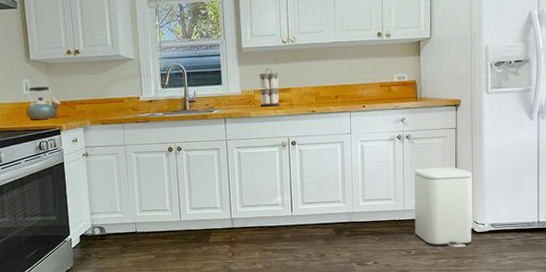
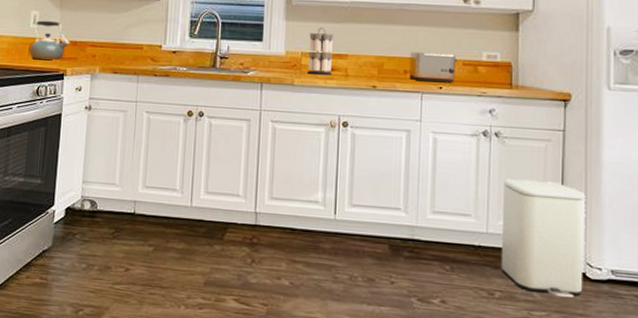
toaster: none [339,79,375,103] -> present [409,52,457,83]

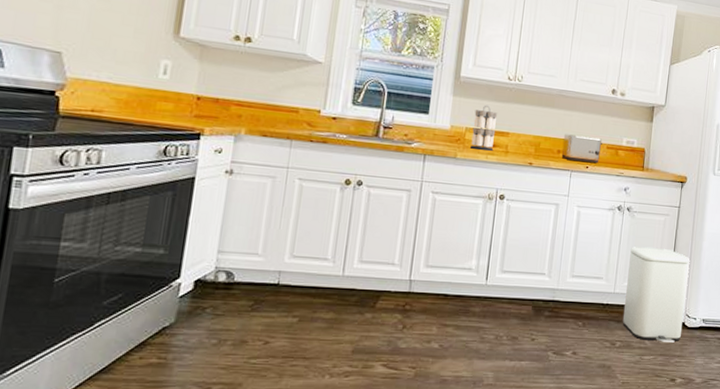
kettle: present [28,20,70,61] -> none [155,71,211,118]

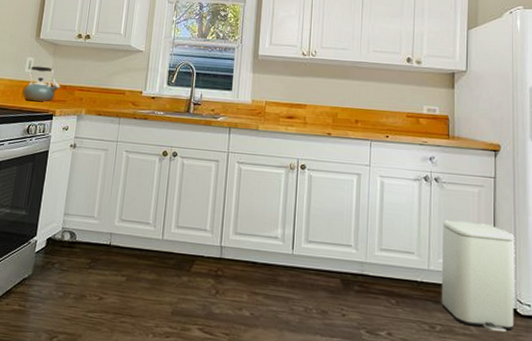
kettle: none [155,71,211,118] -> present [22,66,60,103]
spice rack: present [470,104,498,152] -> none [271,79,295,123]
toaster: present [561,134,603,164] -> none [359,104,401,133]

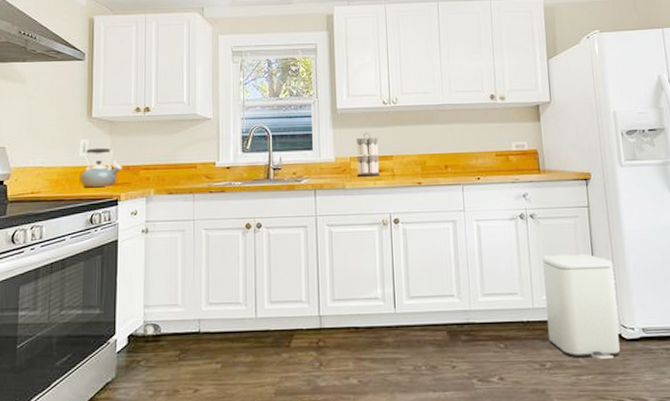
spice rack: none [271,79,295,123] -> present [356,132,380,178]

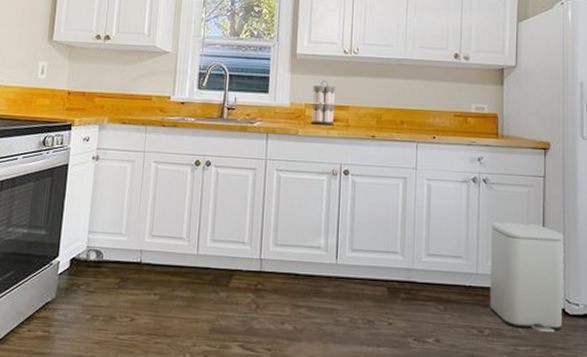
kettle: present [79,147,122,188] -> none [35,71,79,111]

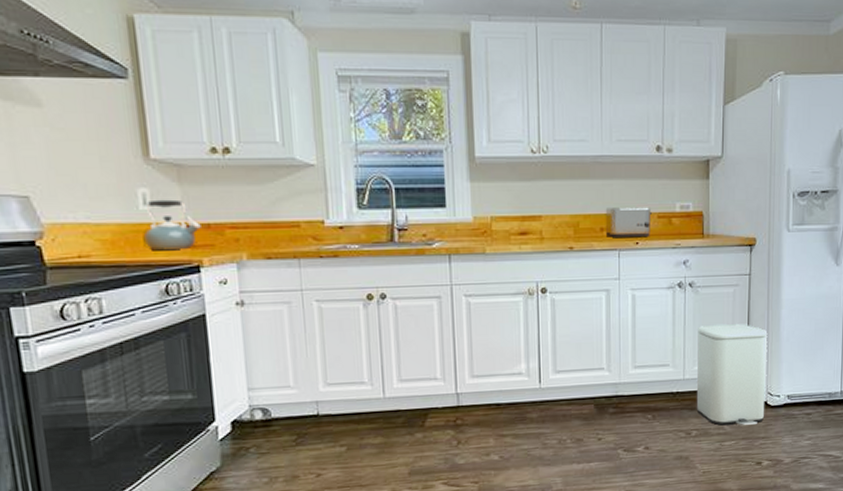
kettle: none [35,71,79,111] -> present [143,199,201,251]
spice rack: present [311,80,336,127] -> none [498,186,527,241]
toaster: none [405,104,449,133] -> present [605,207,652,239]

